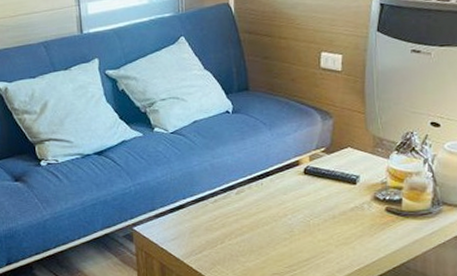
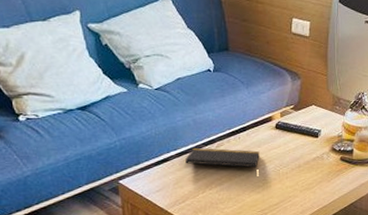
notepad: none [202,194,286,217] -> present [185,147,260,168]

